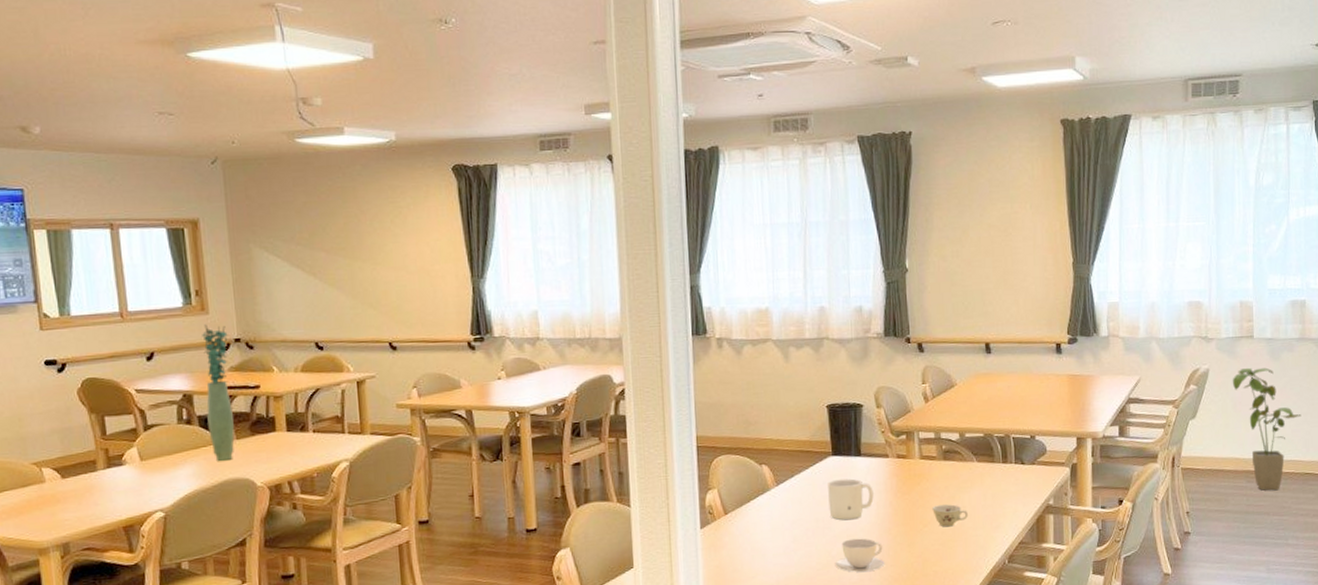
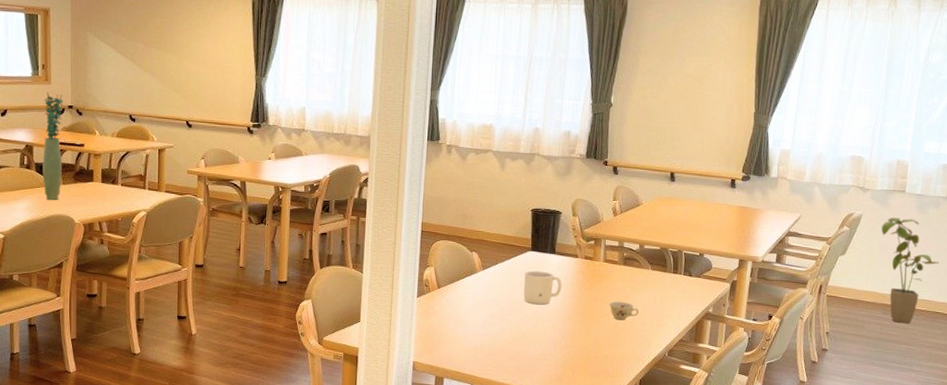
teacup: present [835,538,885,572] -> none [523,320,565,348]

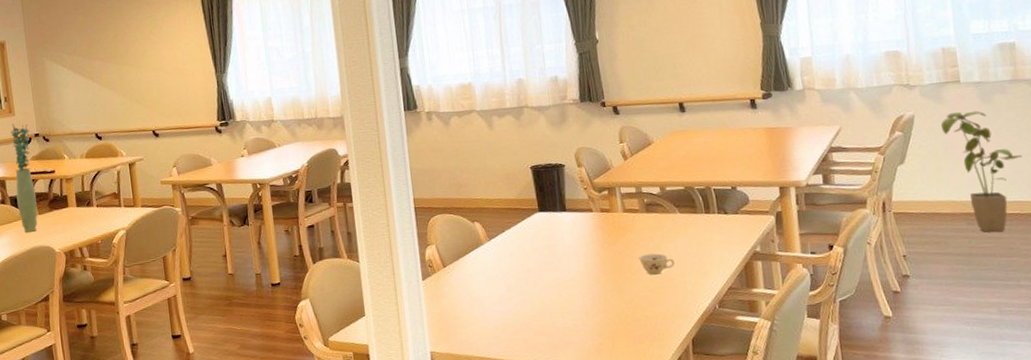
mug: present [523,270,562,305] -> none [536,232,581,271]

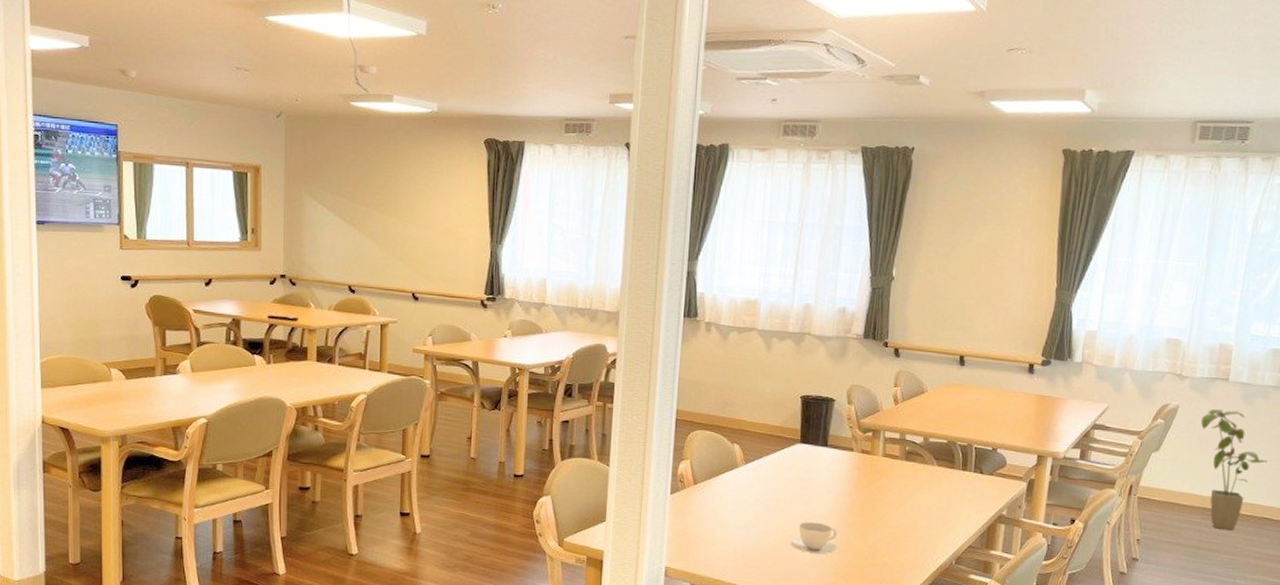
vase: present [10,124,38,232] -> none [250,259,275,381]
teacup: none [548,286,597,318] -> present [790,522,838,554]
teacup: present [639,253,675,275] -> none [889,501,922,523]

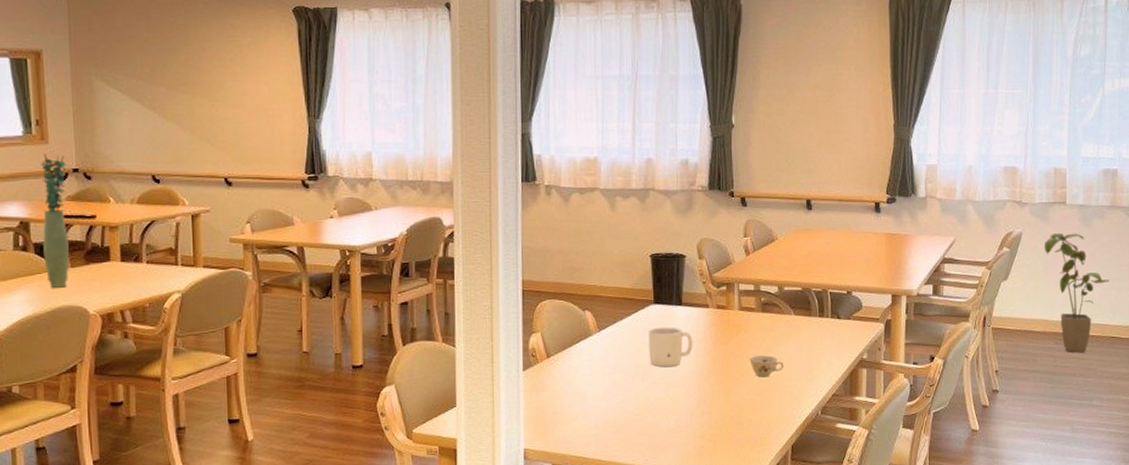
vase: none [250,259,275,381] -> present [41,154,69,288]
teacup: present [790,522,838,554] -> none [652,385,702,418]
mug: none [791,465,835,505] -> present [649,327,693,368]
teacup: none [889,501,922,523] -> present [749,355,784,377]

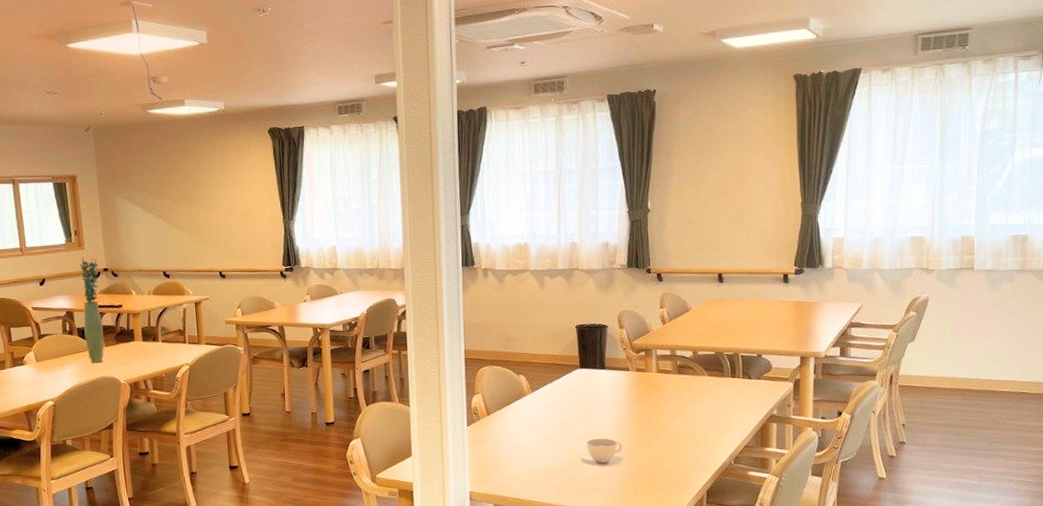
mug: present [649,327,693,368] -> none [576,388,615,423]
teacup: none [652,385,702,418] -> present [580,438,624,466]
teacup: present [749,355,784,377] -> none [667,412,699,431]
house plant: present [1044,232,1110,353] -> none [951,296,1019,408]

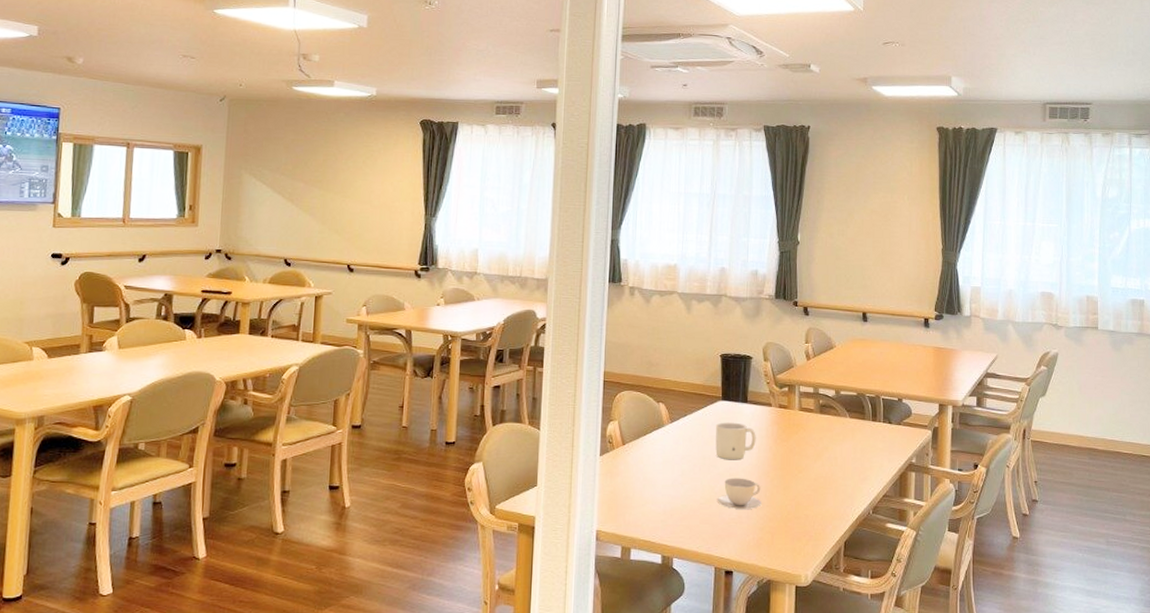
vase: present [79,257,104,363] -> none [181,235,211,355]
mug: none [576,388,615,423] -> present [715,422,756,460]

